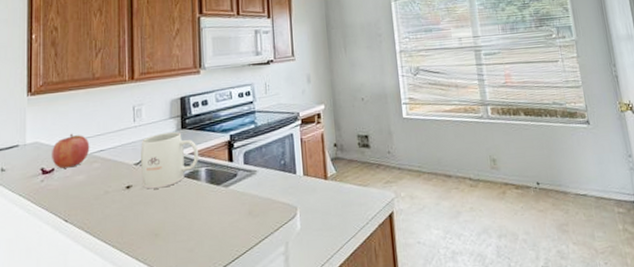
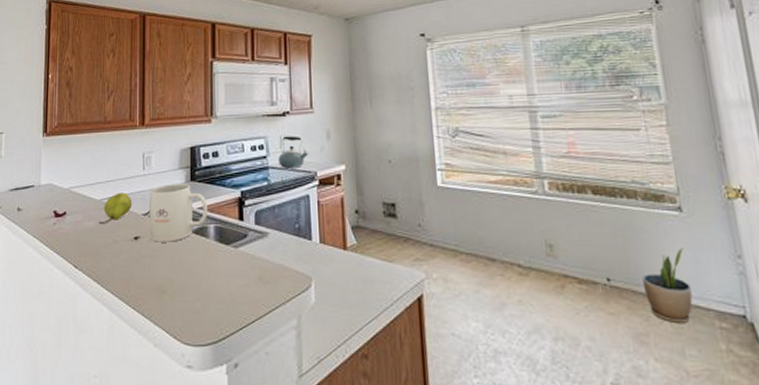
fruit: present [52,133,90,169] -> none [64,177,100,213]
fruit: none [89,145,124,177] -> present [98,192,133,223]
kettle: none [264,81,292,111] -> present [278,136,310,168]
potted plant: none [562,153,599,213] -> present [641,248,693,323]

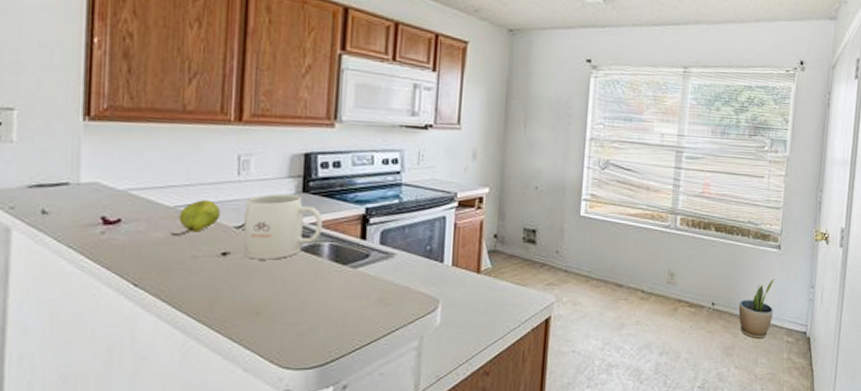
kettle: present [278,136,310,168] -> none [414,151,451,187]

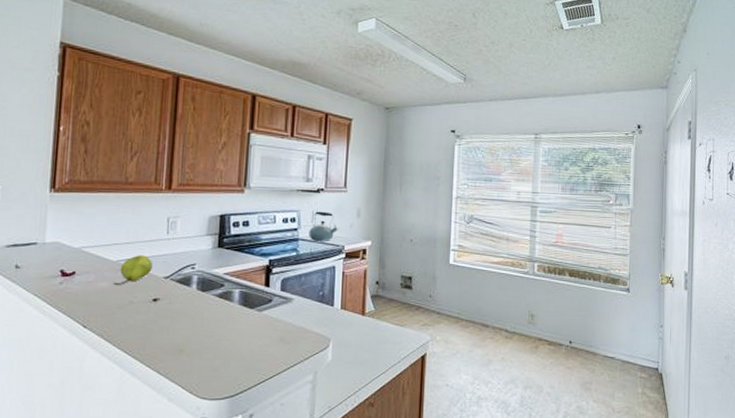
mug: present [243,194,323,260] -> none [170,249,235,305]
kettle: none [414,151,451,187] -> present [309,211,339,241]
potted plant: present [738,279,776,338] -> none [594,319,627,374]

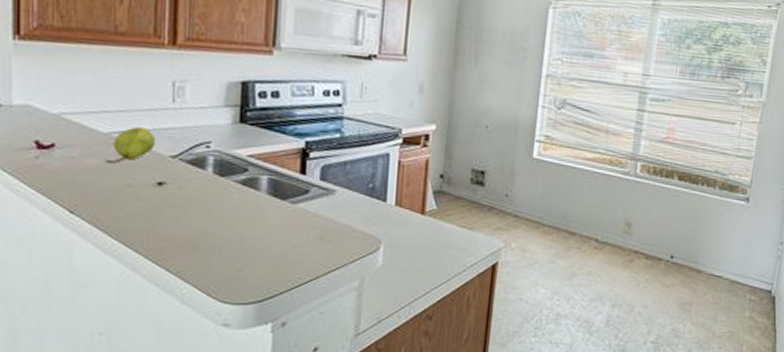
kettle: present [309,211,339,241] -> none [356,83,396,122]

